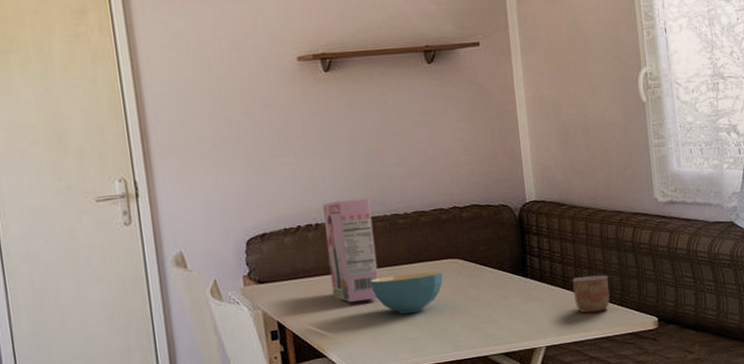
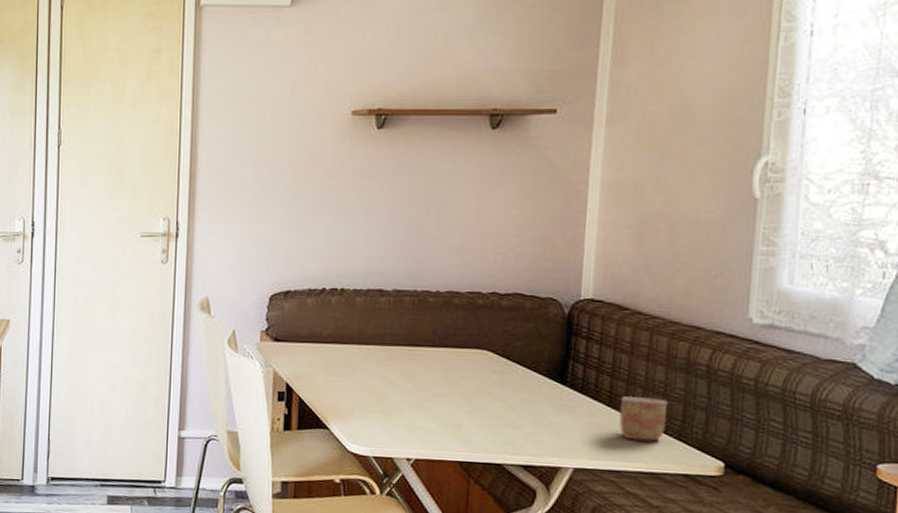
cereal box: present [323,198,378,303] -> none [346,268,402,378]
cereal bowl: present [370,271,443,314] -> none [387,356,467,401]

